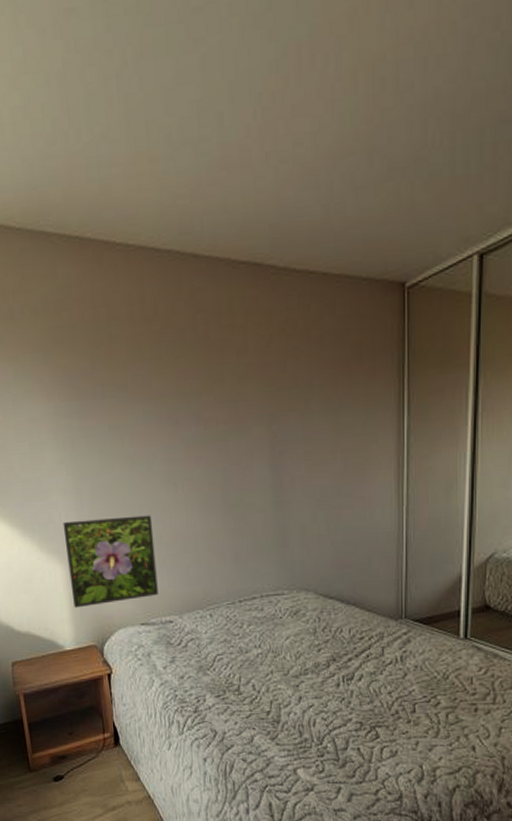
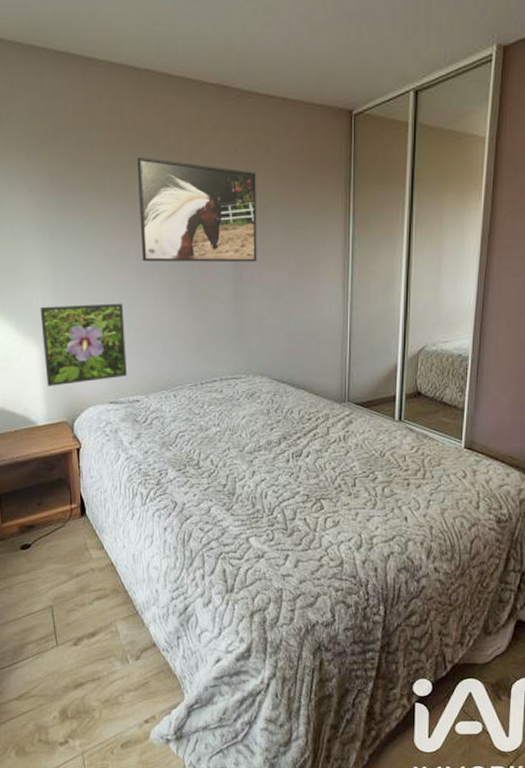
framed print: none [162,350,299,468] -> present [138,157,257,263]

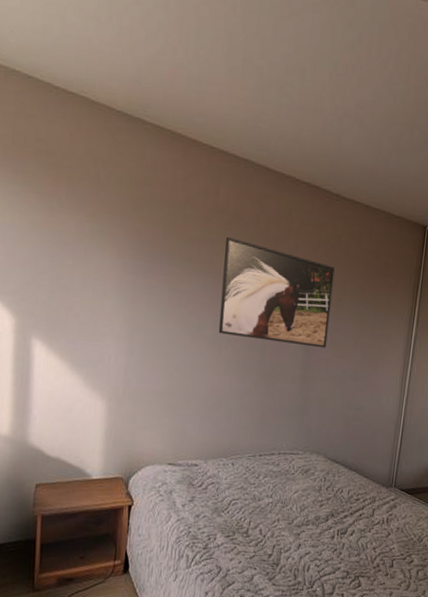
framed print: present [40,303,127,386] -> none [108,363,194,442]

